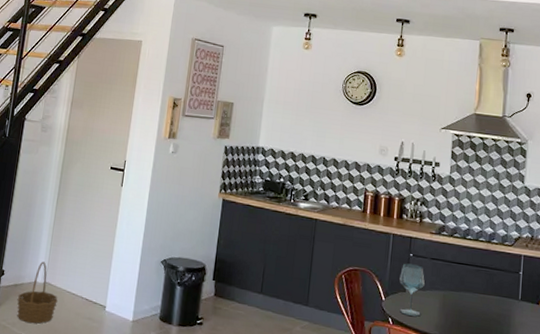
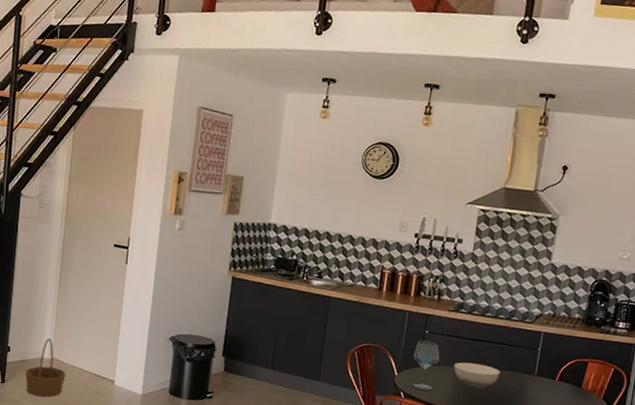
bowl: none [439,286,485,314] -> present [453,362,501,389]

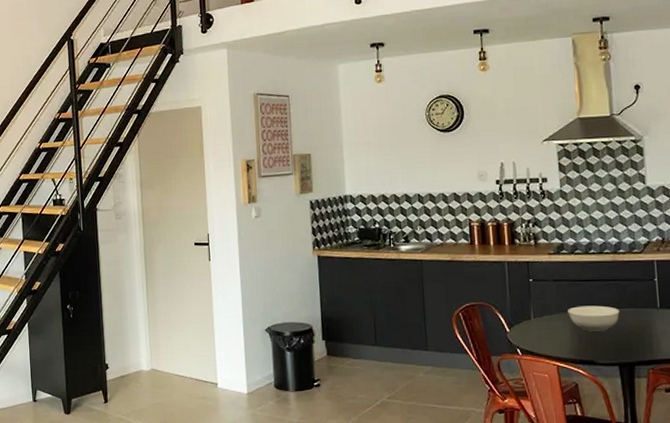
basket: present [25,338,66,397] -> none [126,349,168,412]
wine glass: present [412,340,440,391] -> none [521,289,552,343]

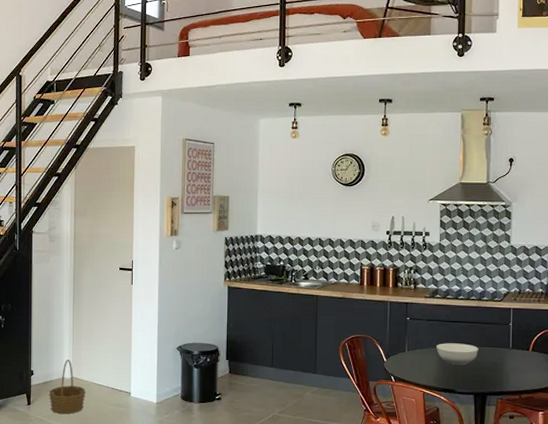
basket: none [126,349,168,412] -> present [48,359,86,415]

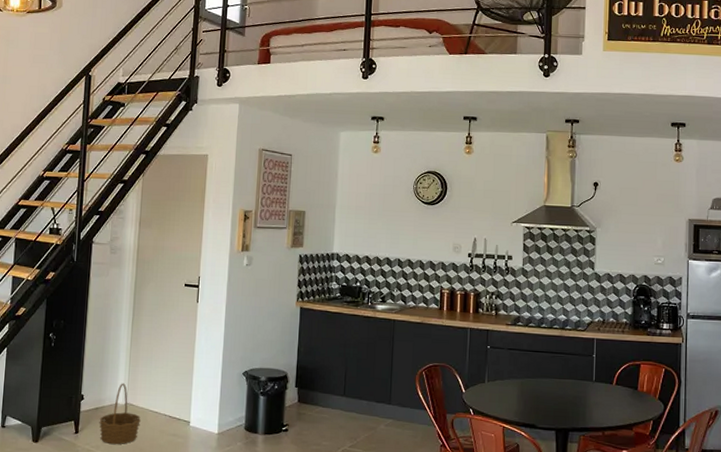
bowl: present [436,343,479,365] -> none [517,374,561,398]

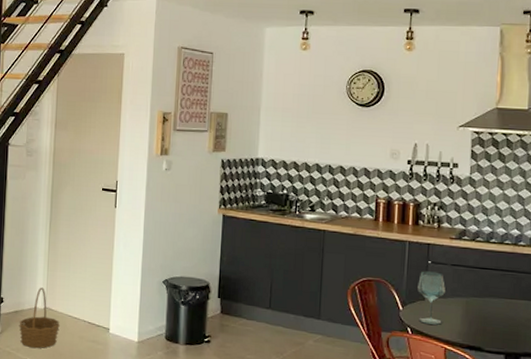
wine glass: none [477,355,504,405] -> present [416,271,446,325]

